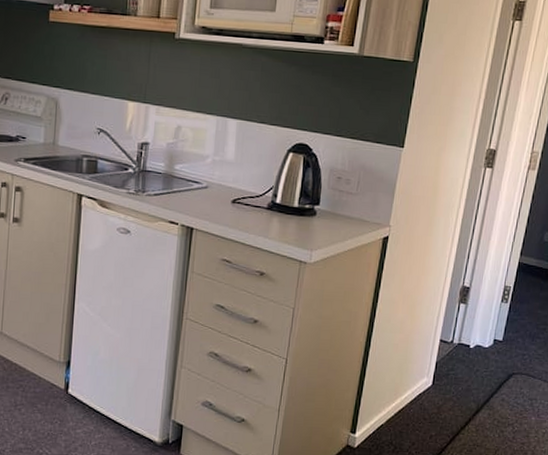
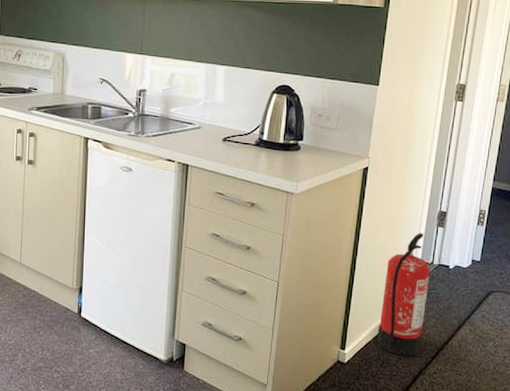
fire extinguisher: none [390,309,450,441] -> present [377,233,430,356]

